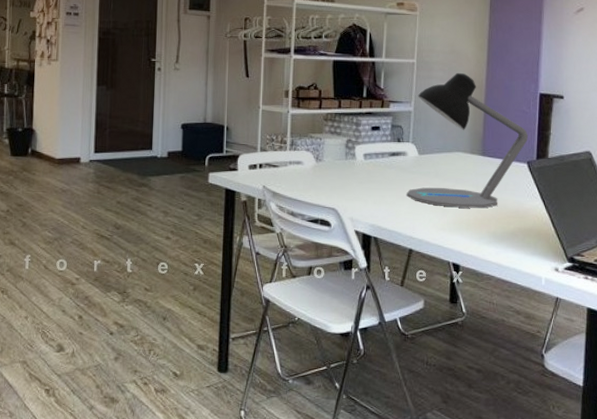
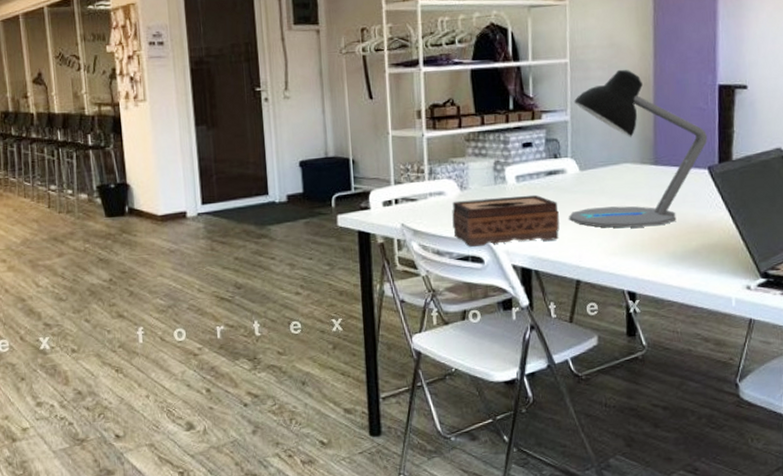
tissue box: none [307,170,398,212] -> present [452,194,560,247]

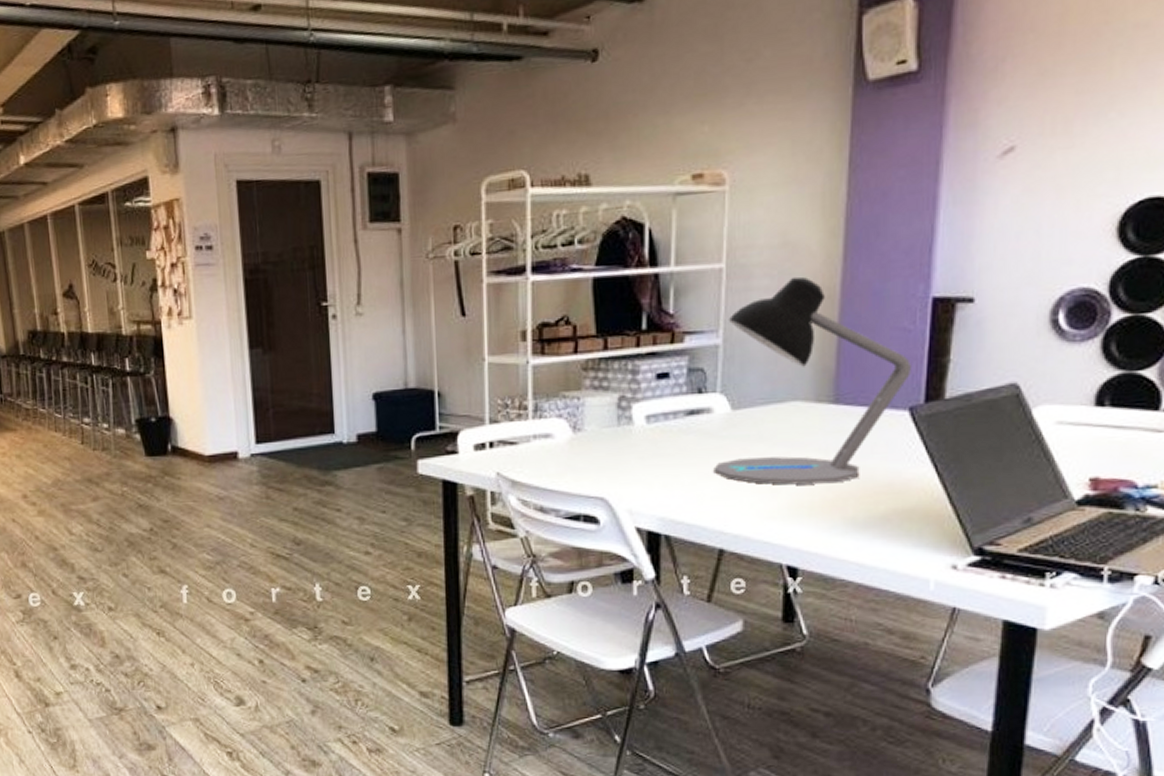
tissue box: present [452,194,560,247] -> none [561,439,700,503]

